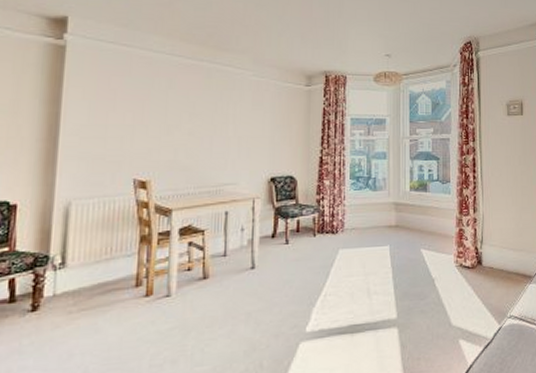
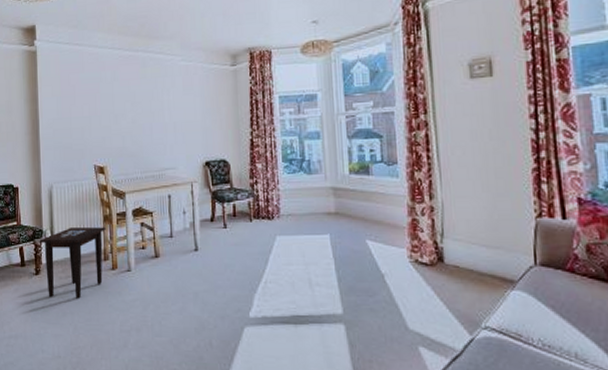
side table: none [42,249,143,337] -> present [39,227,107,299]

